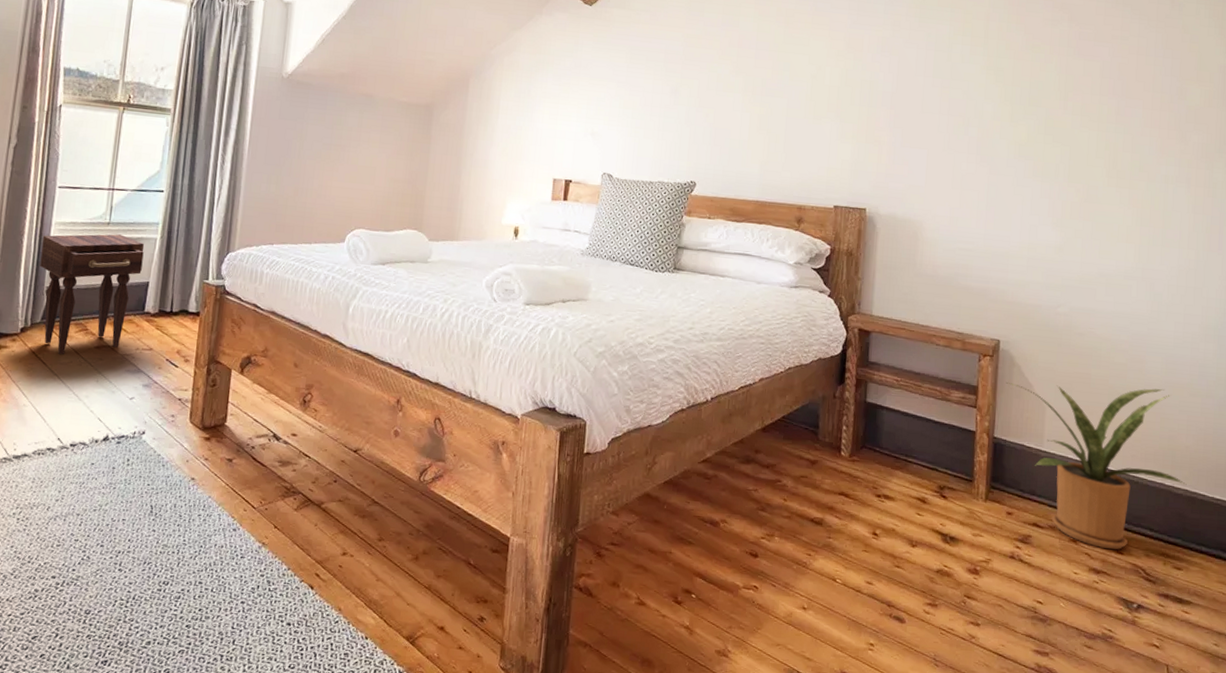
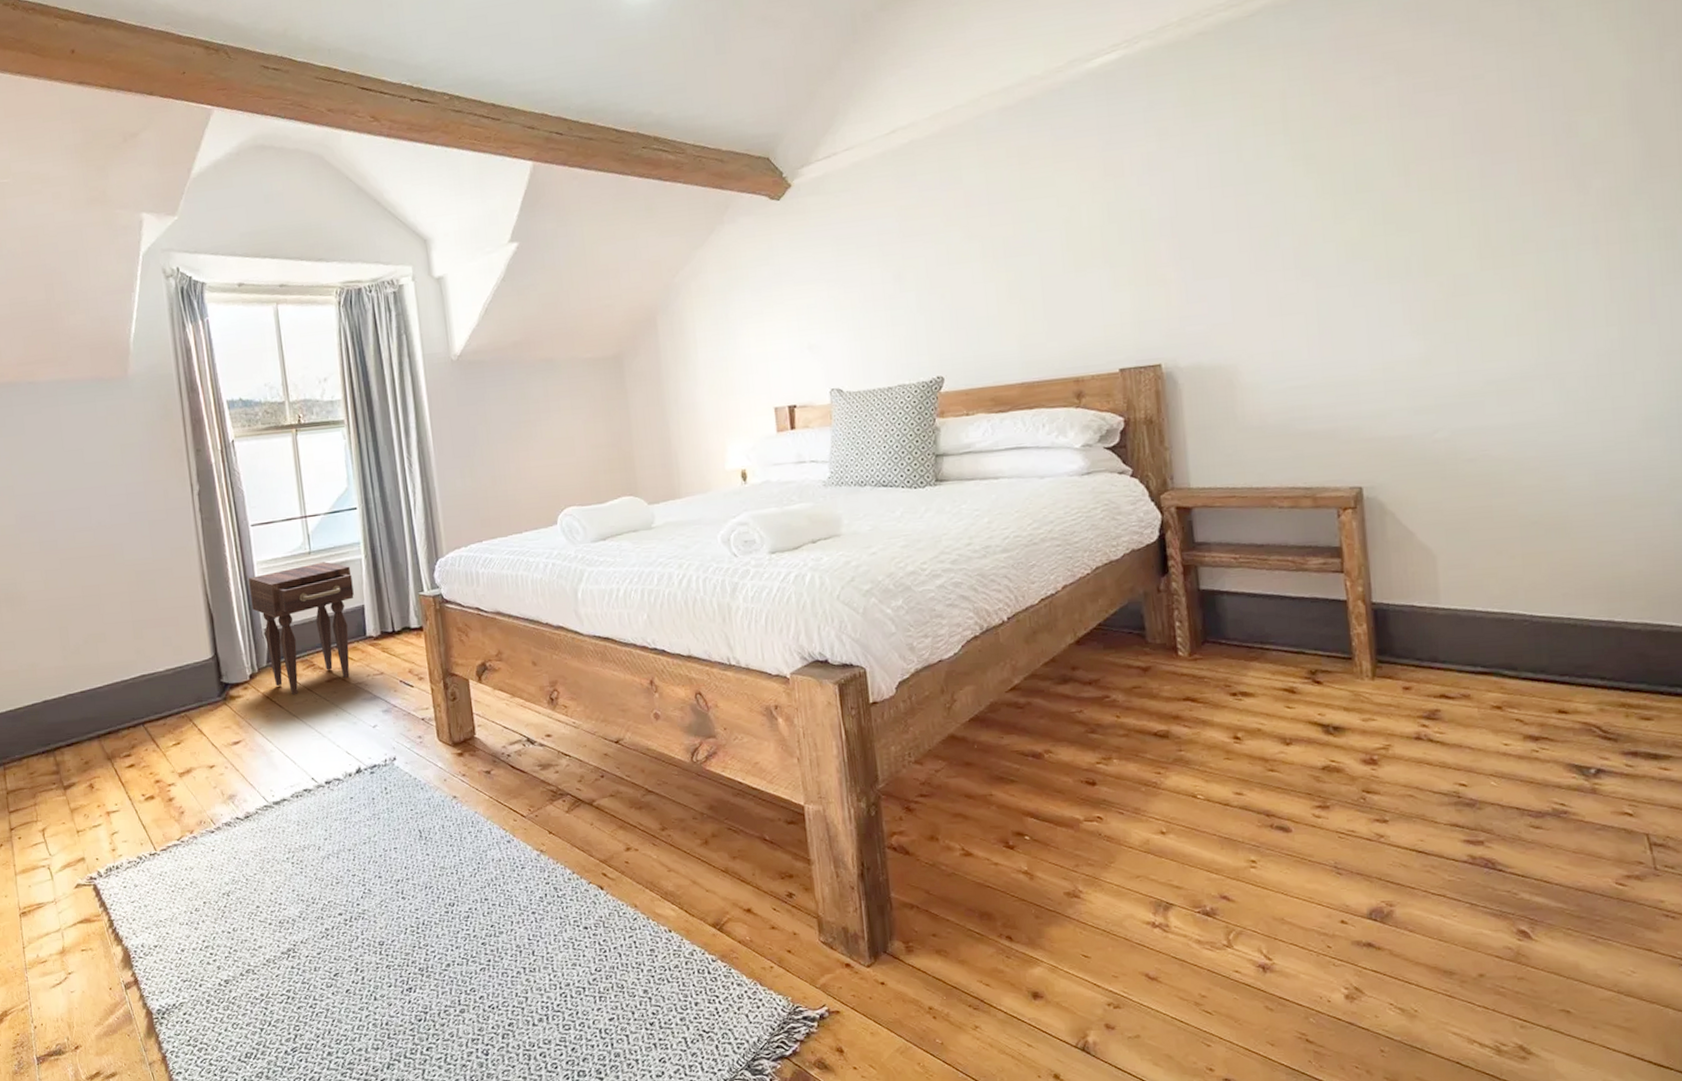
house plant: present [1005,382,1187,550] -> none [1378,507,1645,711]

